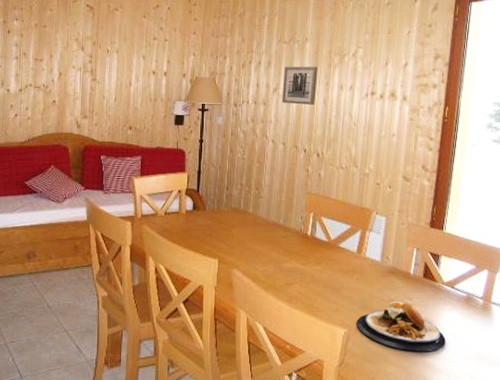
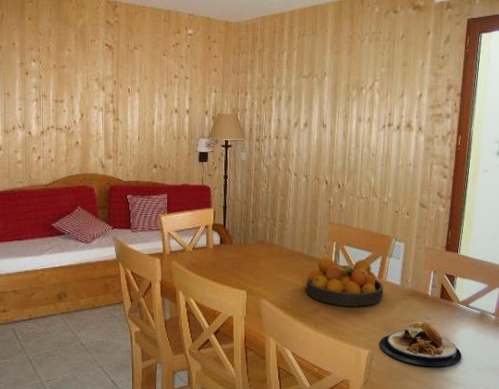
fruit bowl: none [279,227,362,282] -> present [305,256,383,307]
wall art: present [282,66,318,105] -> none [303,100,337,138]

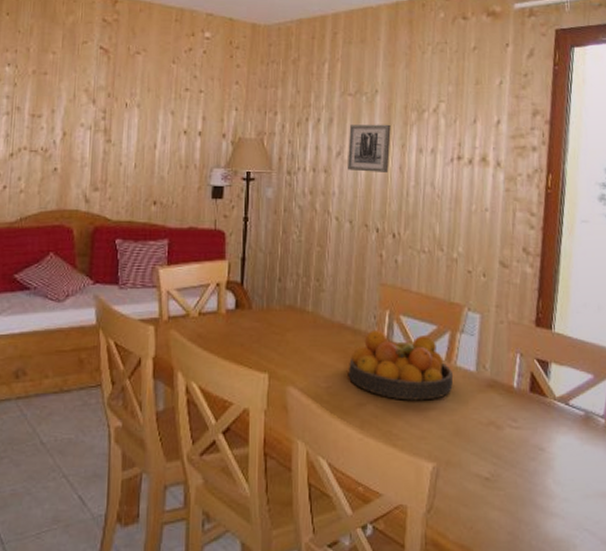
wall art: none [303,100,337,138] -> present [348,124,391,172]
plate: present [379,321,462,367] -> none [447,423,561,490]

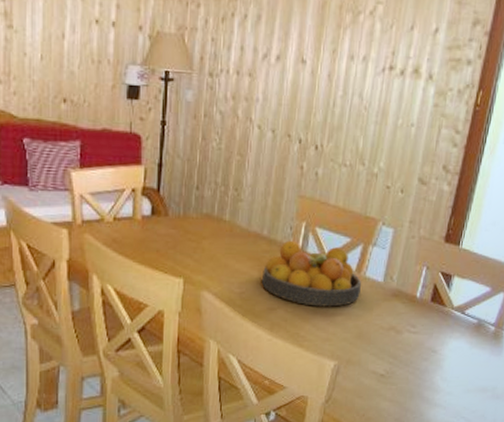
wall art: present [348,124,391,172] -> none [274,24,323,80]

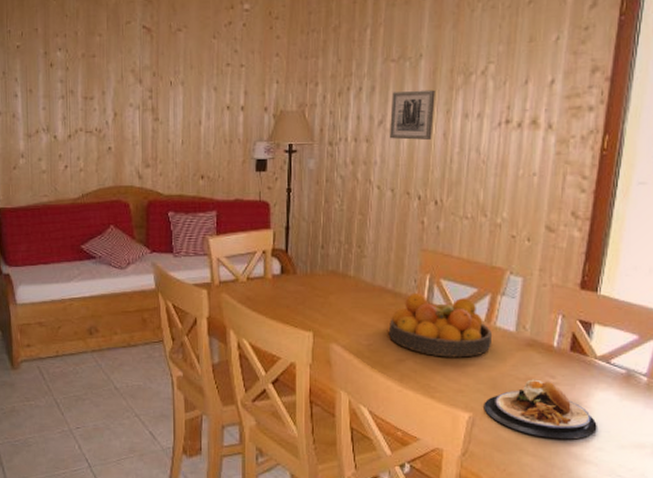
wall art: none [274,24,323,80] -> present [390,89,435,140]
plate: none [349,328,449,385] -> present [484,379,597,440]

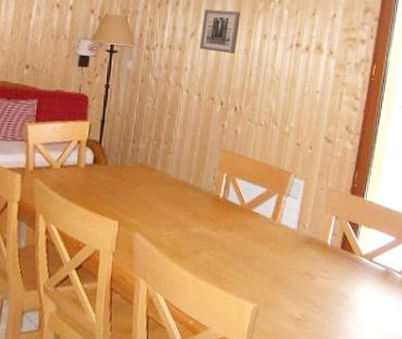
fruit bowl: present [388,292,492,358] -> none [187,189,277,251]
plate: present [484,379,597,440] -> none [267,273,361,330]

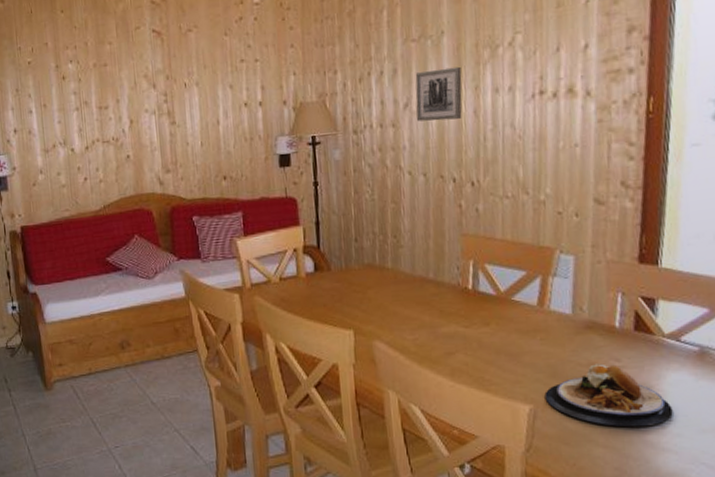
plate: none [267,273,361,330] -> present [545,363,673,427]

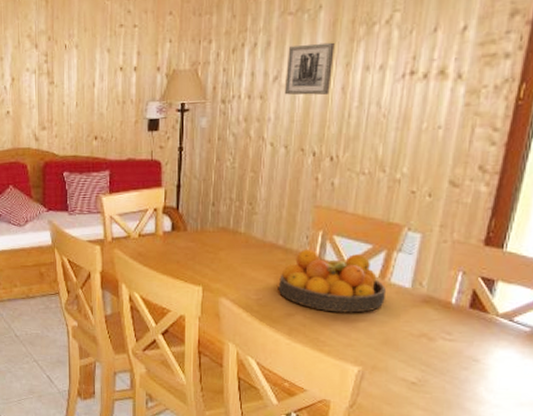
fruit bowl: none [434,280,547,347] -> present [278,249,386,313]
plate: present [545,363,673,427] -> none [374,335,495,396]

